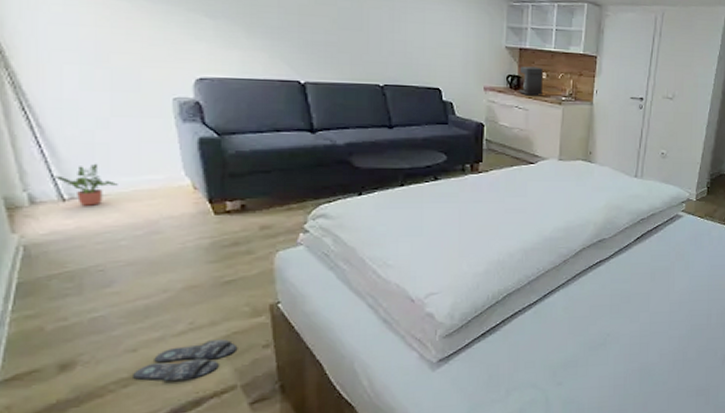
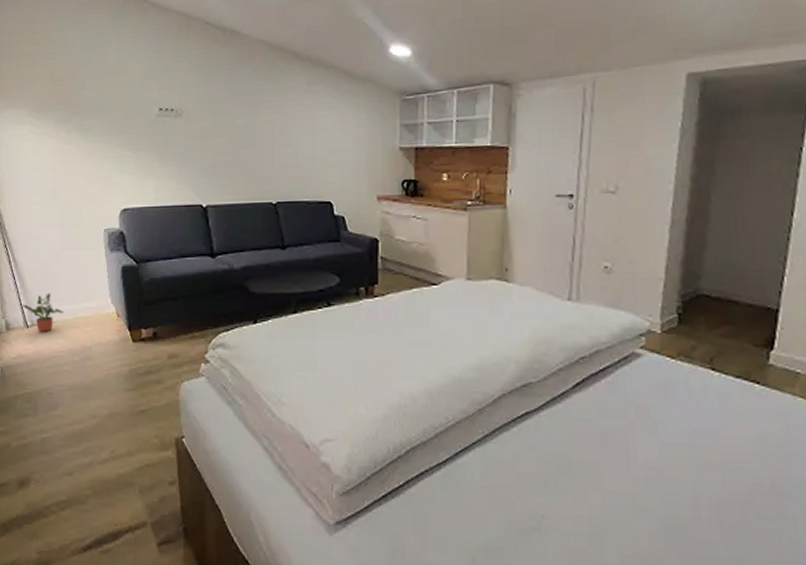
slippers: present [133,339,236,382] -> none [69,471,147,511]
coffee maker: present [518,66,543,96] -> none [415,167,444,203]

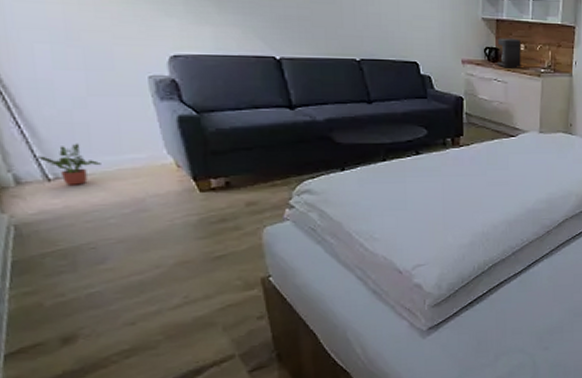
coffee maker: none [415,167,444,203] -> present [496,38,521,69]

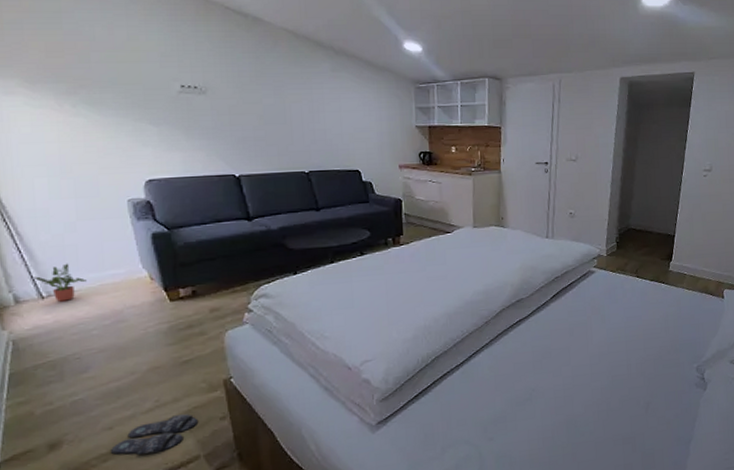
slippers: none [134,312,232,352] -> present [111,414,197,455]
coffee maker: present [496,38,521,69] -> none [430,142,453,170]

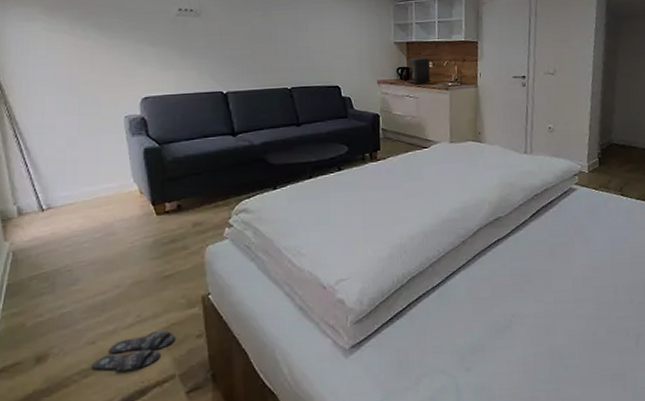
potted plant: present [34,263,87,302] -> none [37,177,83,214]
coffee maker: none [430,142,453,170] -> present [407,57,430,85]

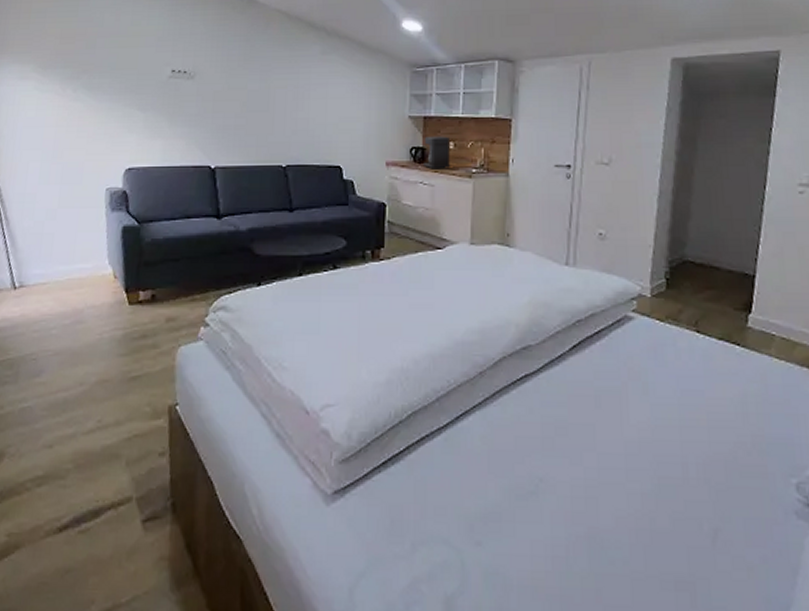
slippers: present [92,330,175,372] -> none [46,442,136,486]

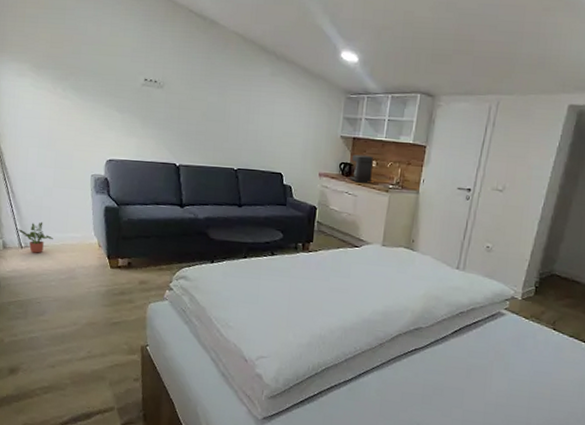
potted plant: none [12,252,56,294] -> present [18,221,53,253]

